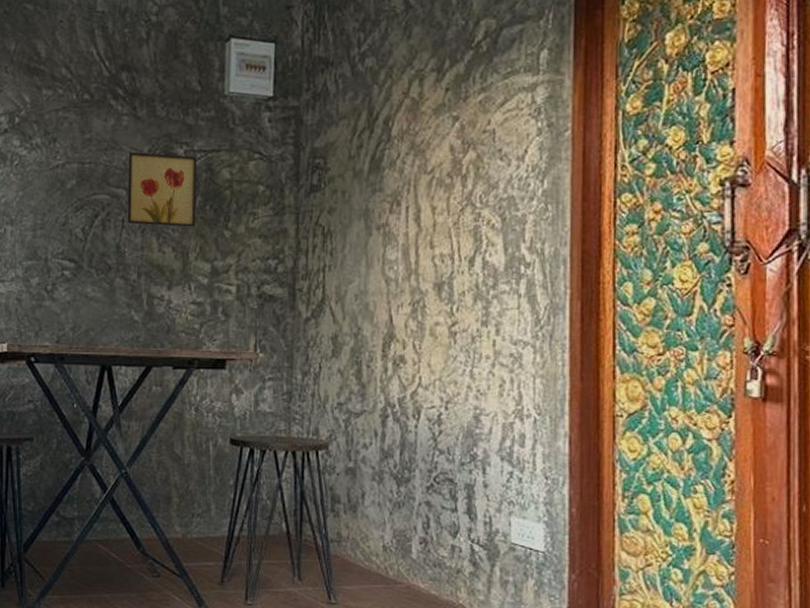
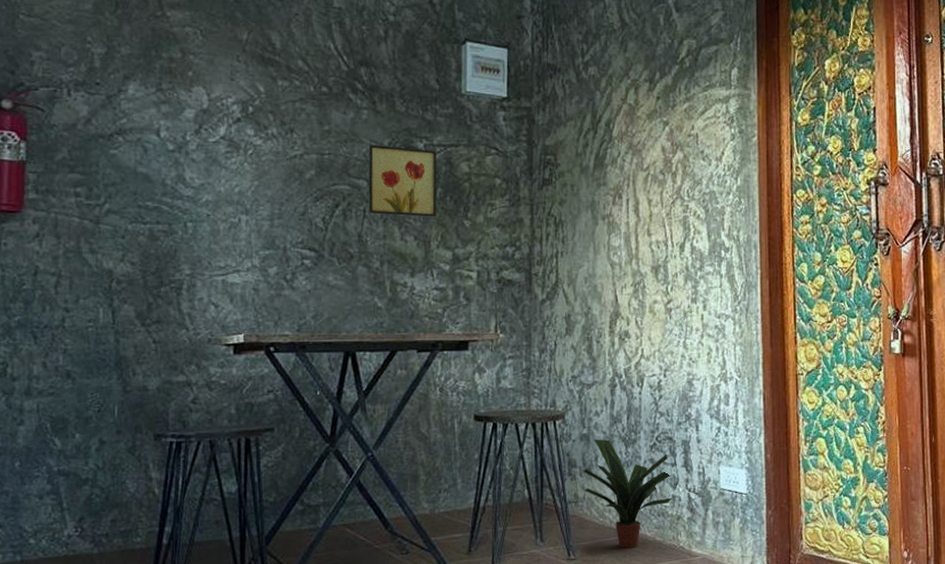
potted plant: none [347,474,452,600] -> present [583,439,673,549]

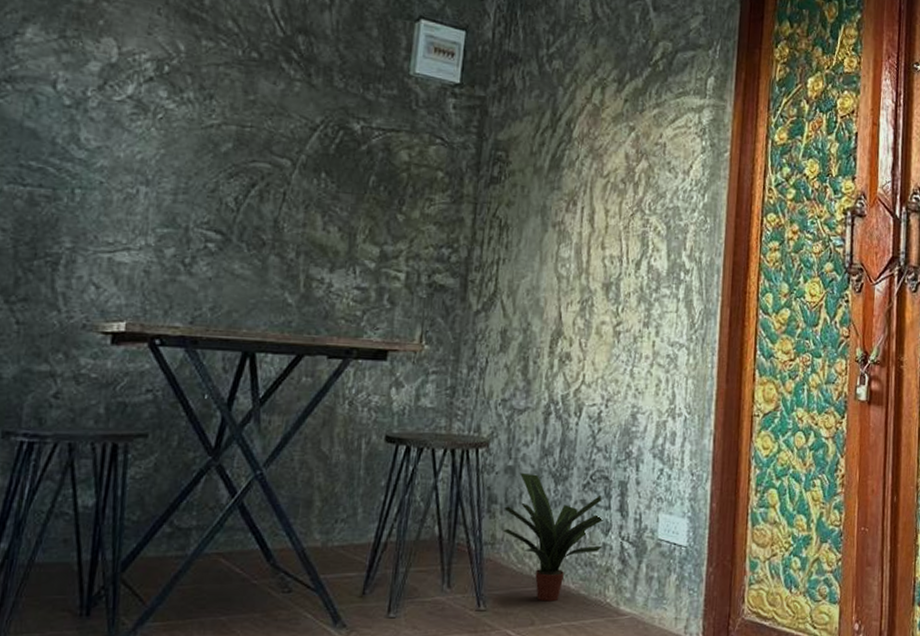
wall art: present [368,145,437,217] -> none [289,121,374,208]

